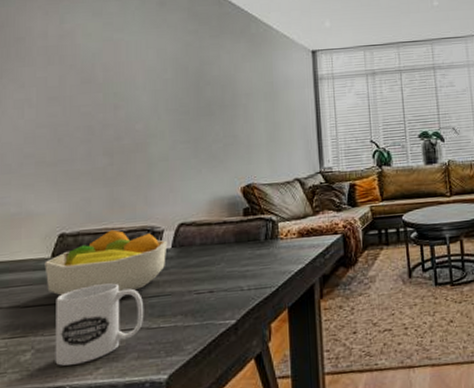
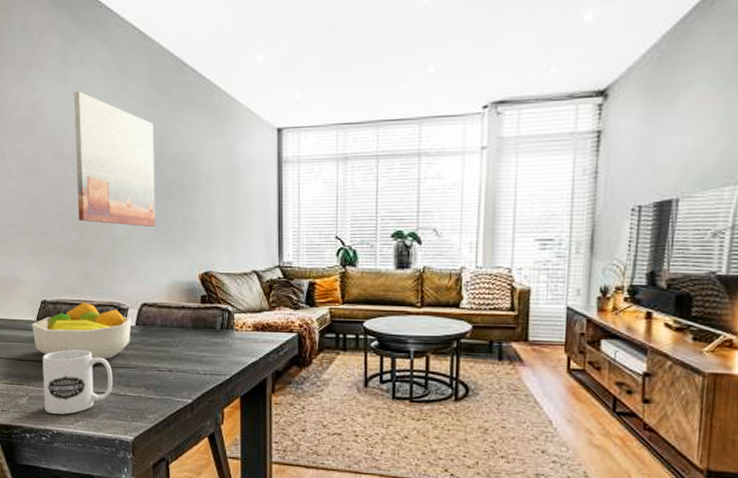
wall art: none [108,22,195,146] -> present [73,92,156,227]

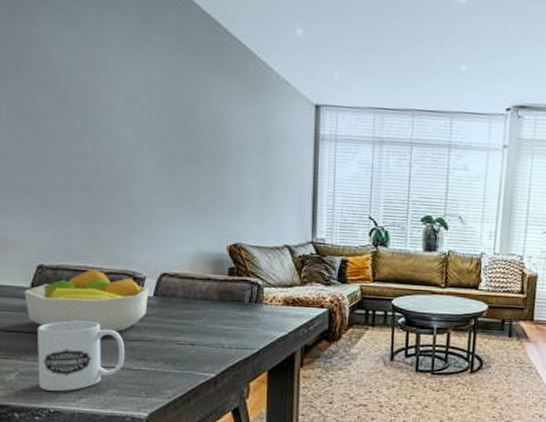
wall art: present [73,92,156,227] -> none [84,35,180,193]

